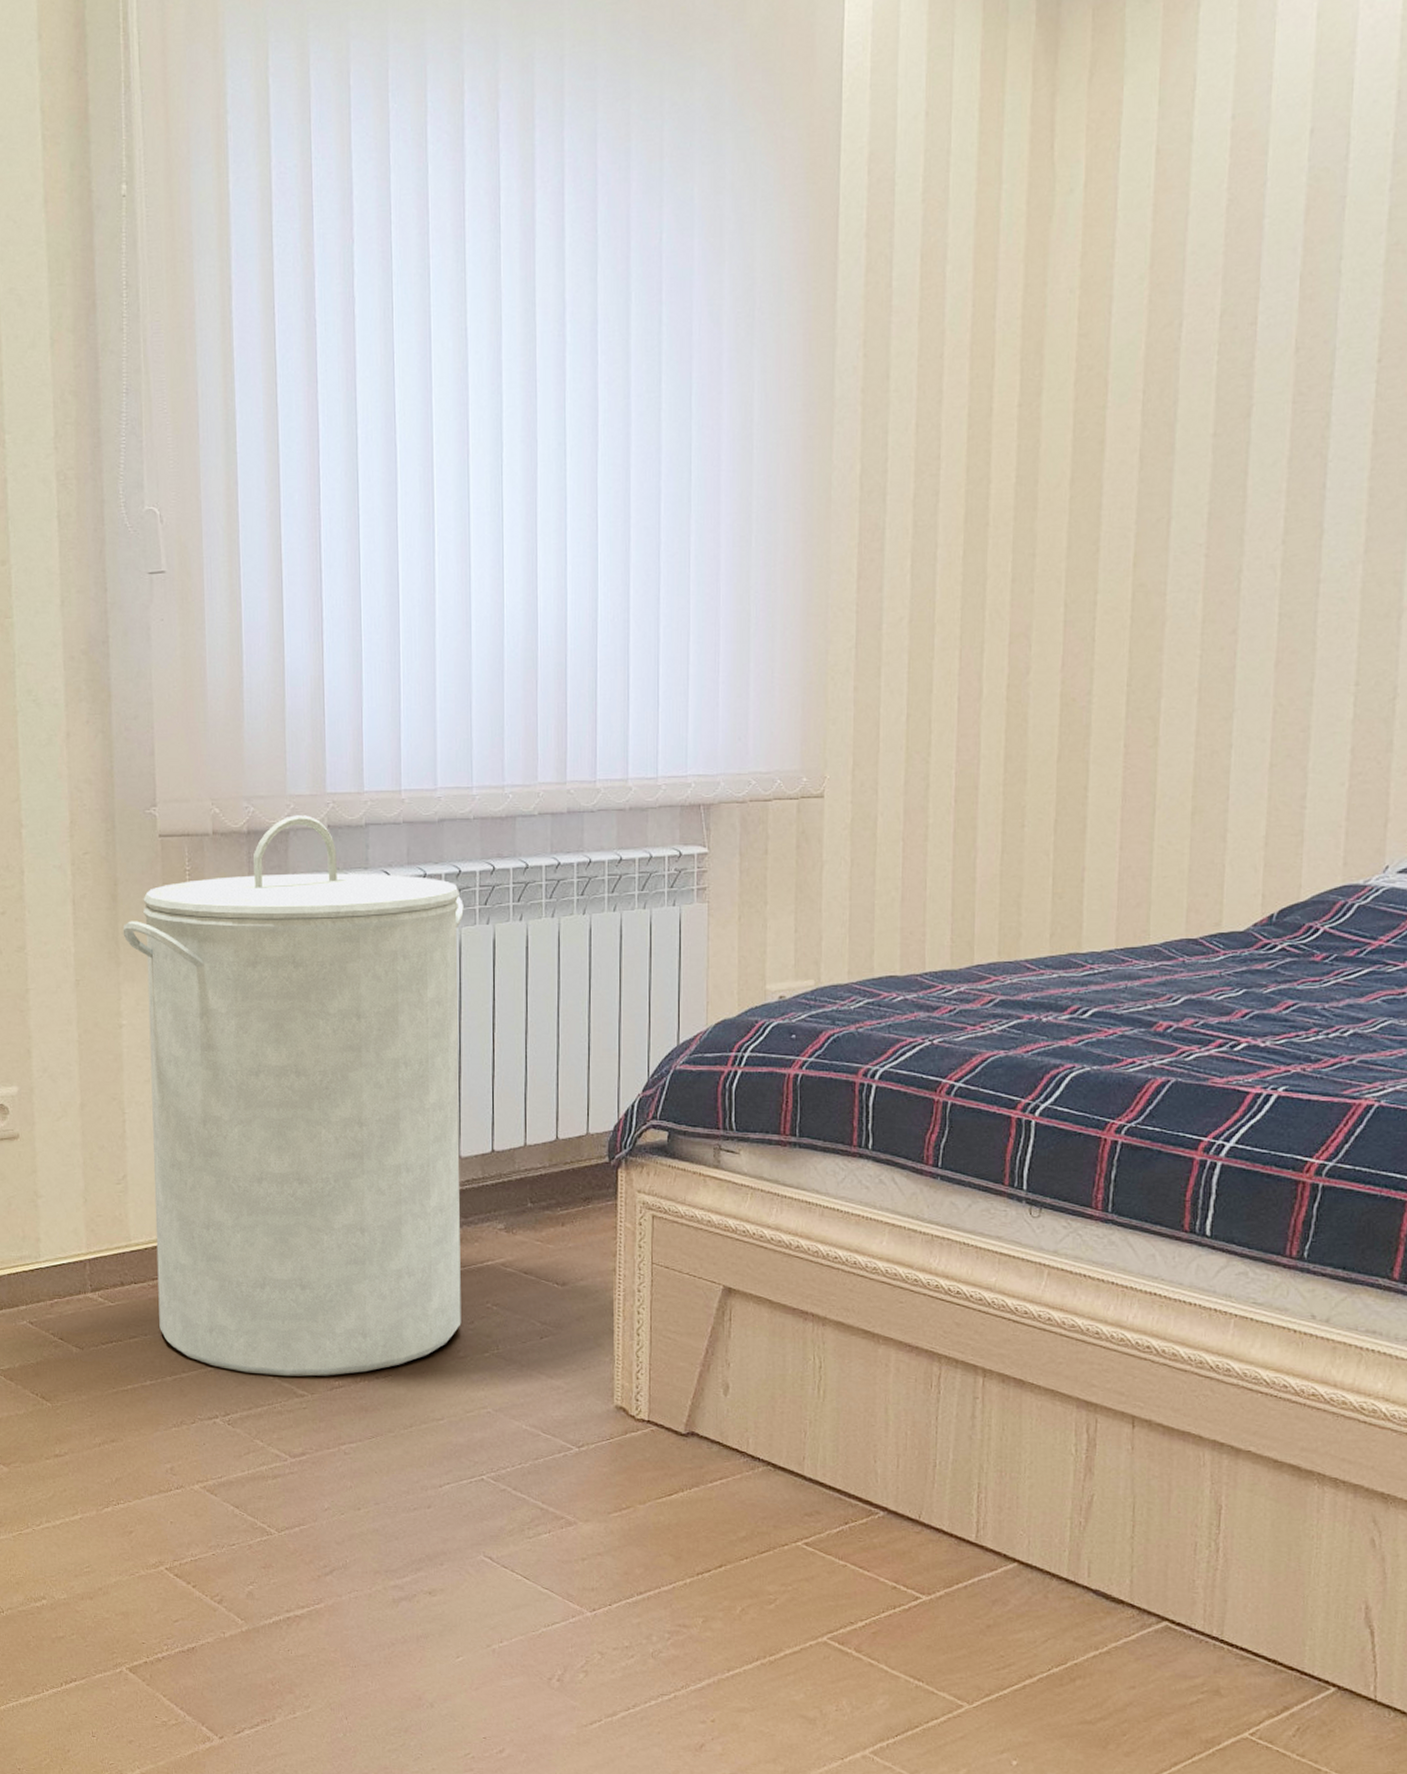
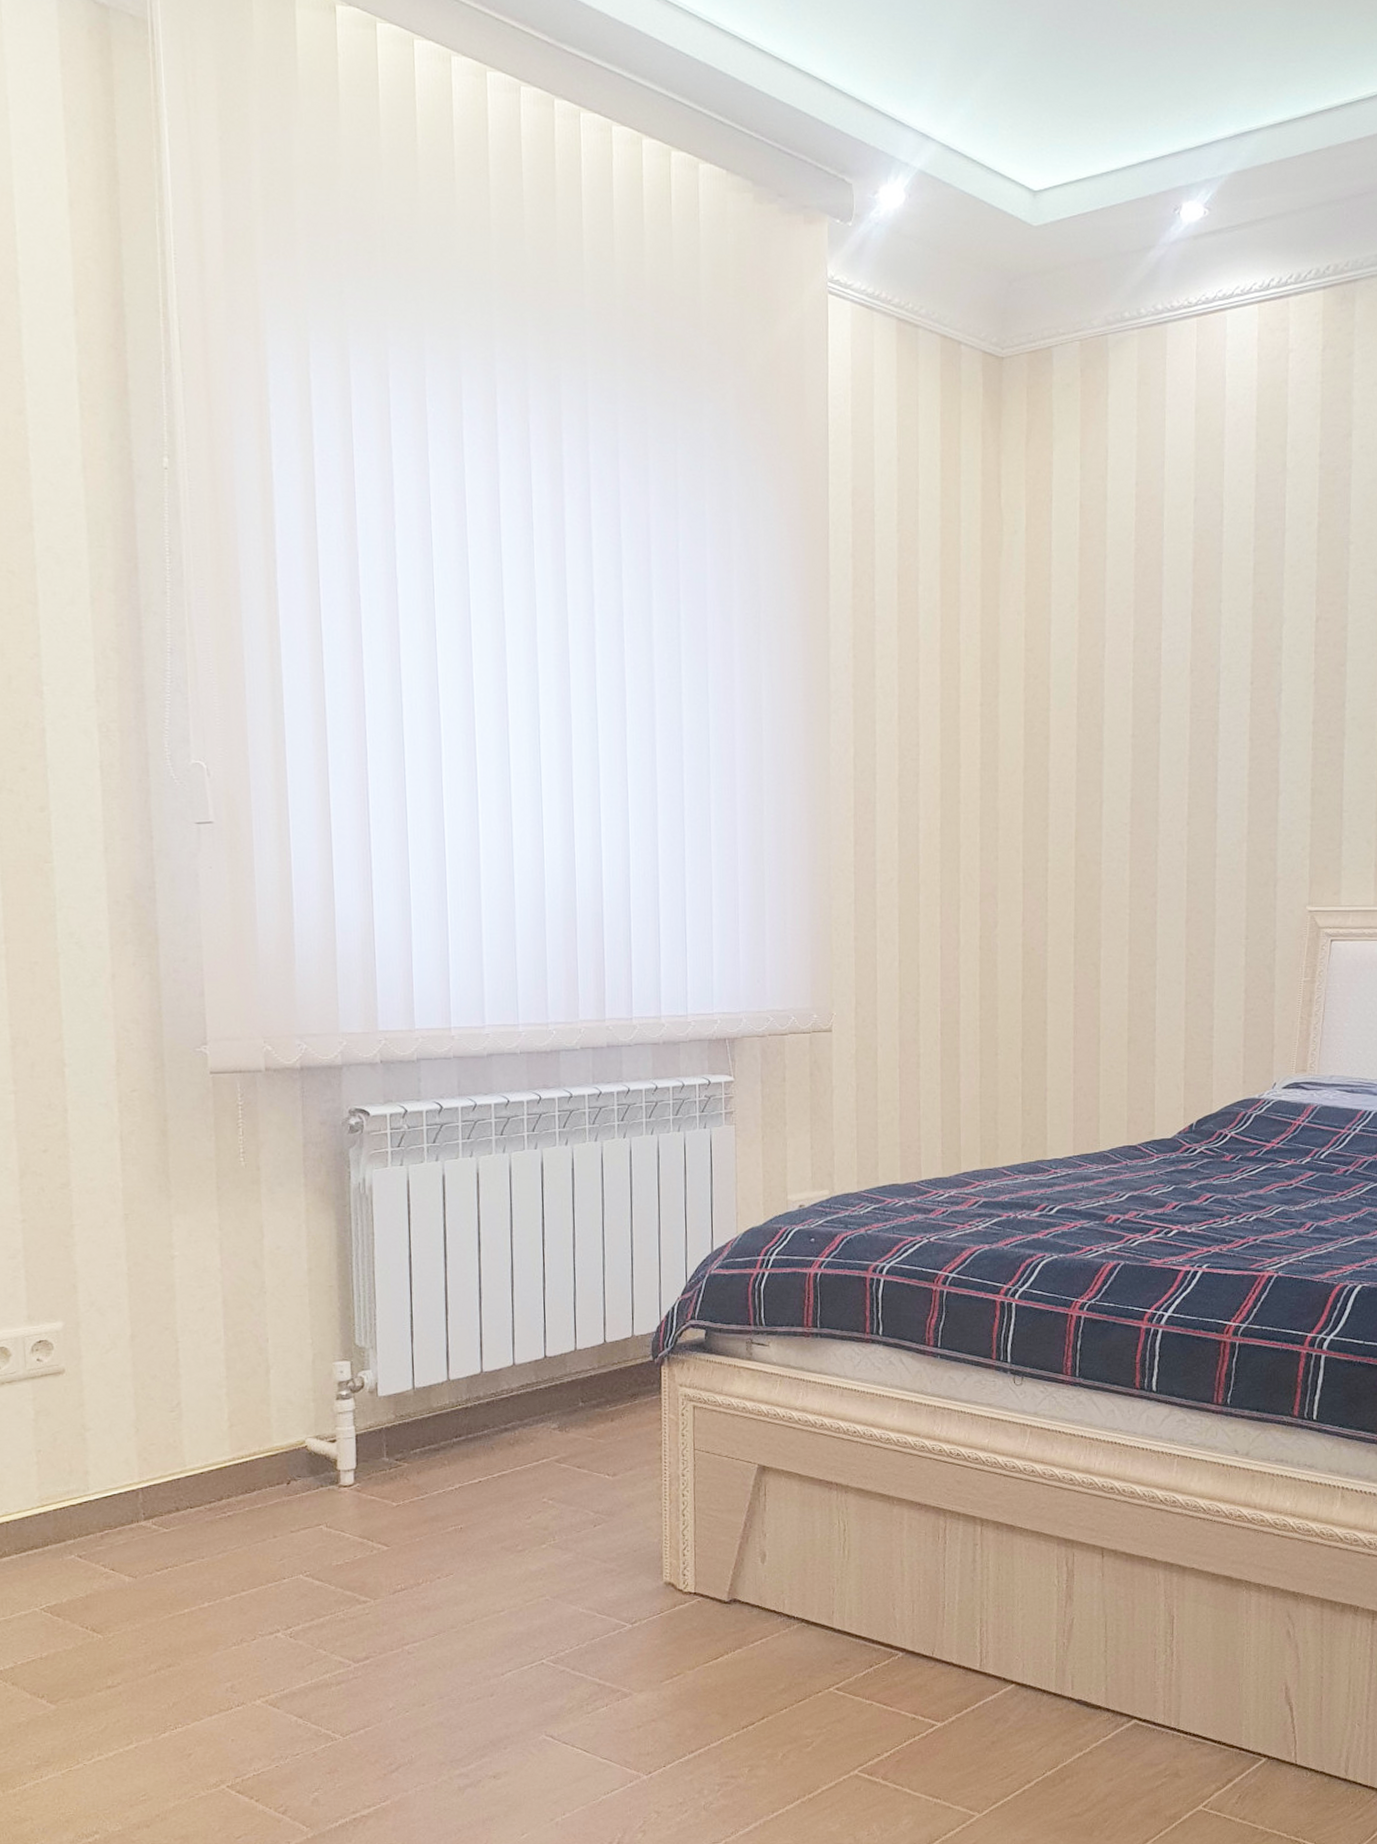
laundry hamper: present [122,815,464,1377] -> none [173,1051,519,1586]

